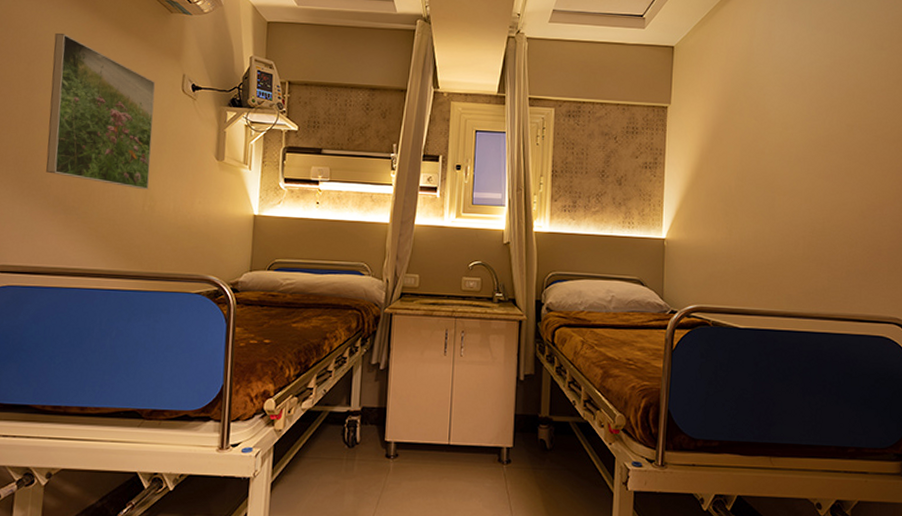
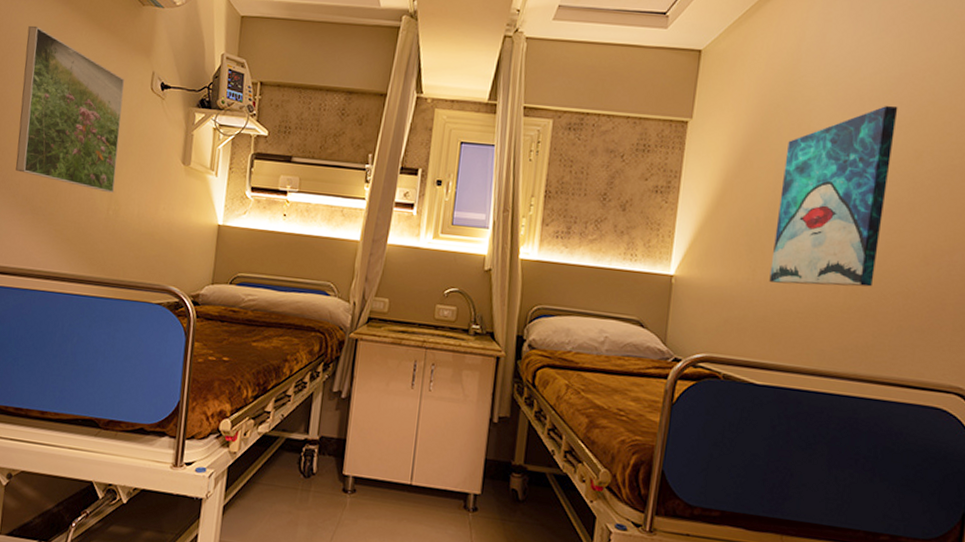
wall art: none [743,89,832,241] -> present [769,106,898,287]

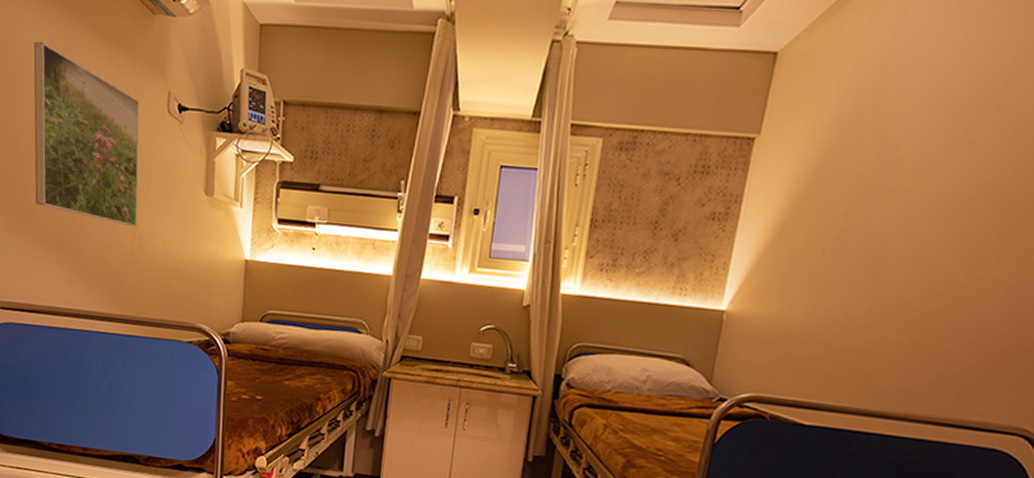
wall art: present [769,106,898,287] -> none [829,115,1001,322]

